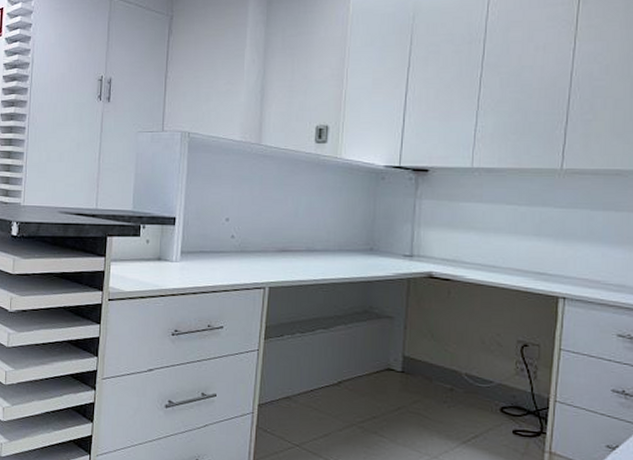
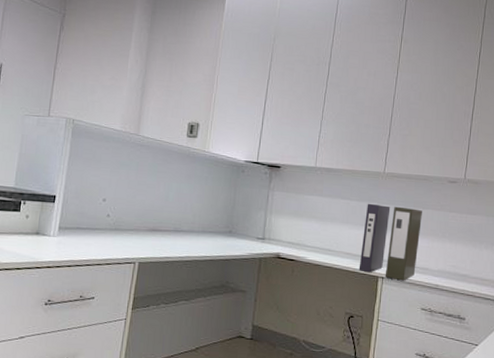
binder: none [532,208,572,293] -> present [359,203,391,273]
binder: none [567,210,615,301] -> present [385,206,422,281]

